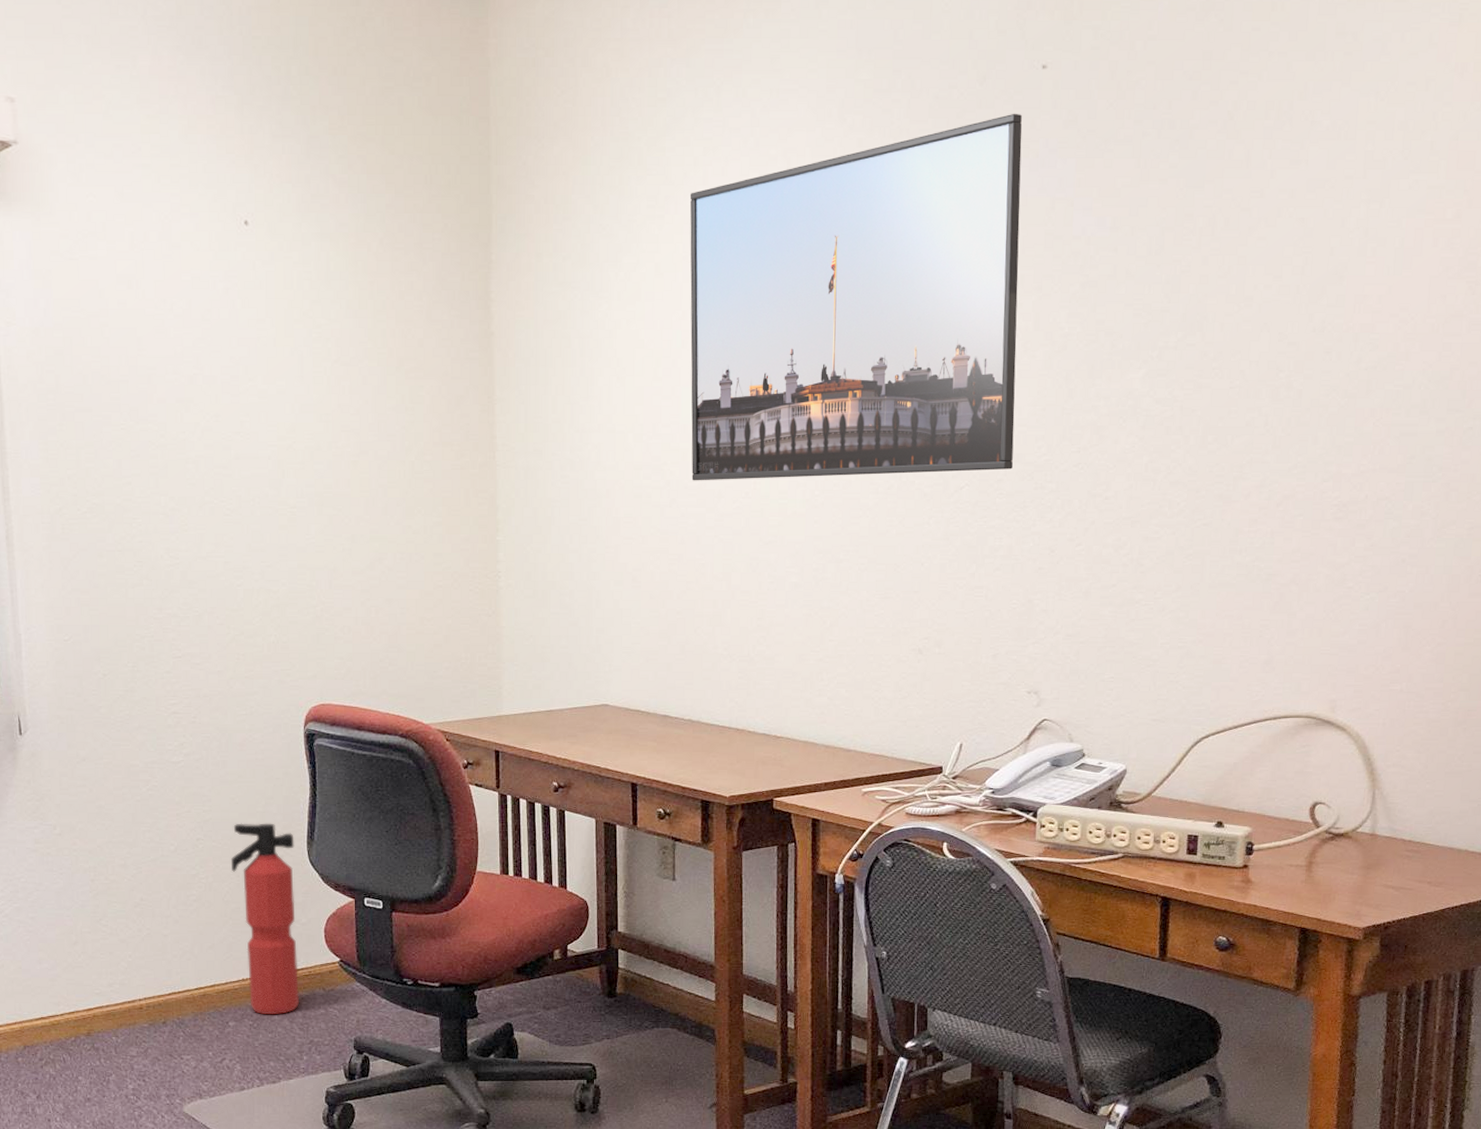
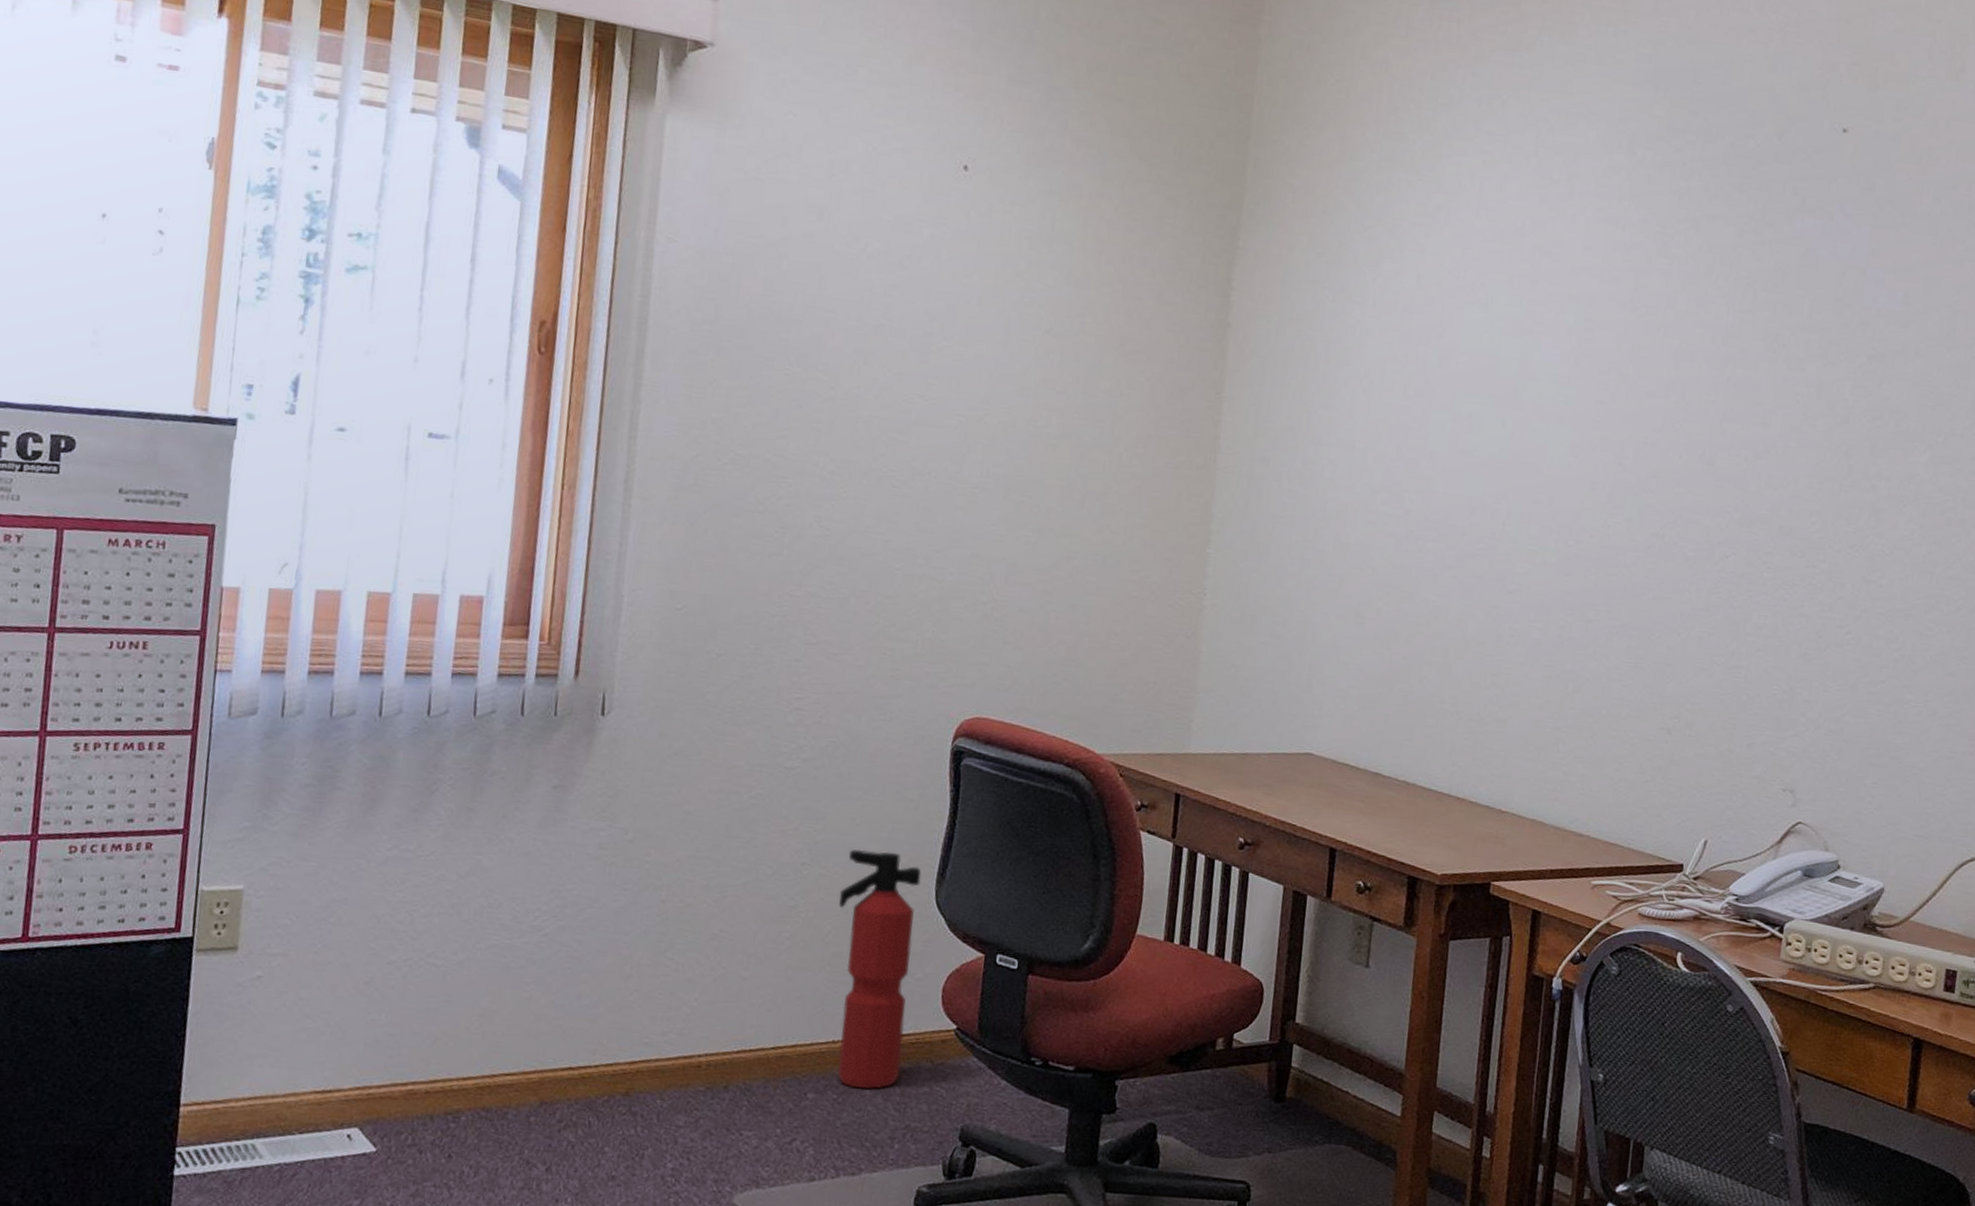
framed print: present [689,113,1023,481] -> none [1434,172,1819,543]

